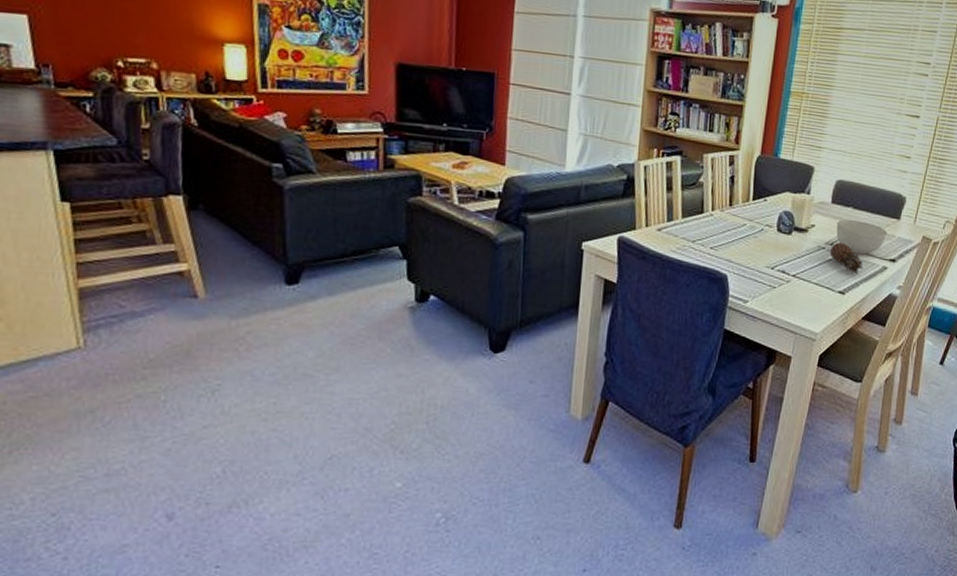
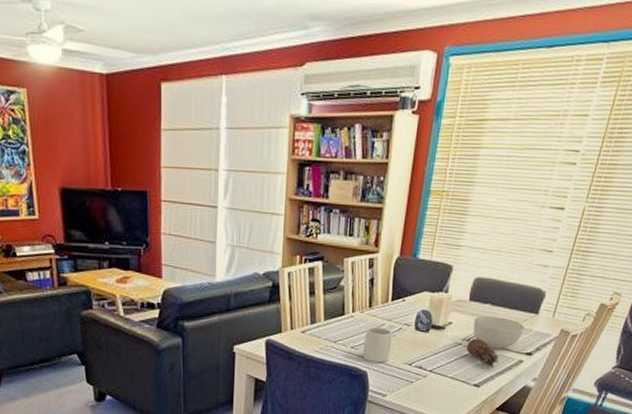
mug: none [722,227,754,266] -> present [362,327,393,363]

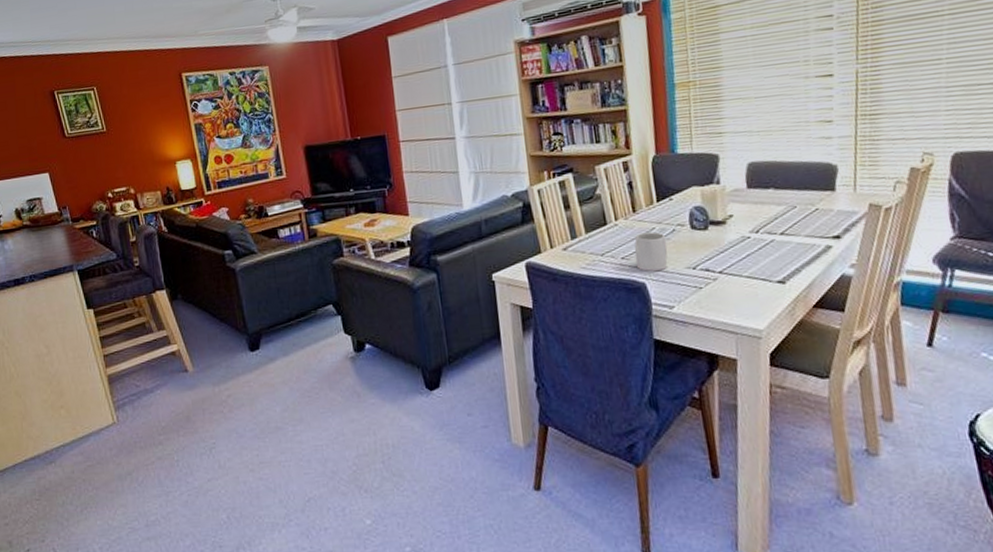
fruit: present [466,338,499,369] -> none [756,227,802,261]
bowl: present [473,316,525,350] -> none [758,201,823,238]

